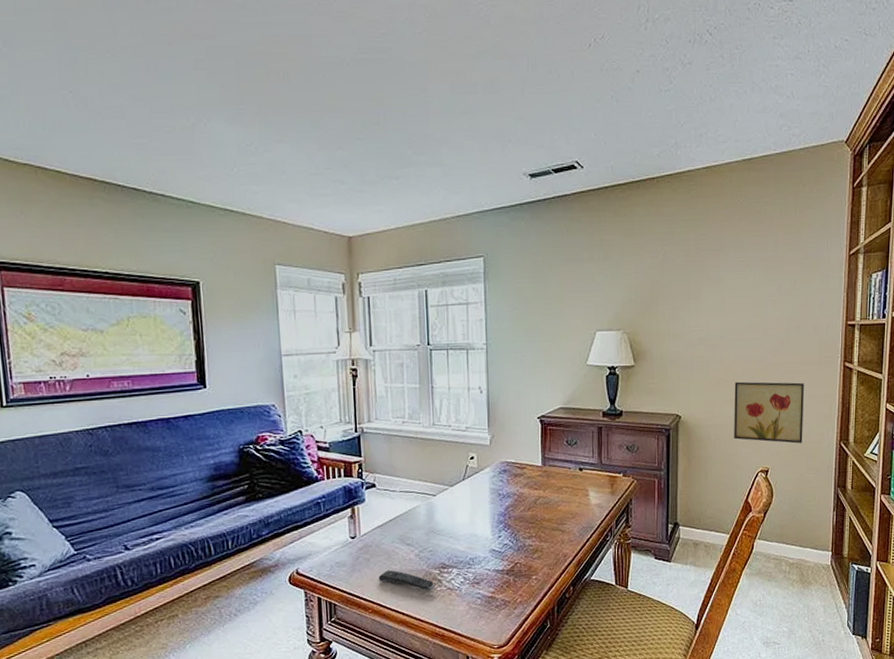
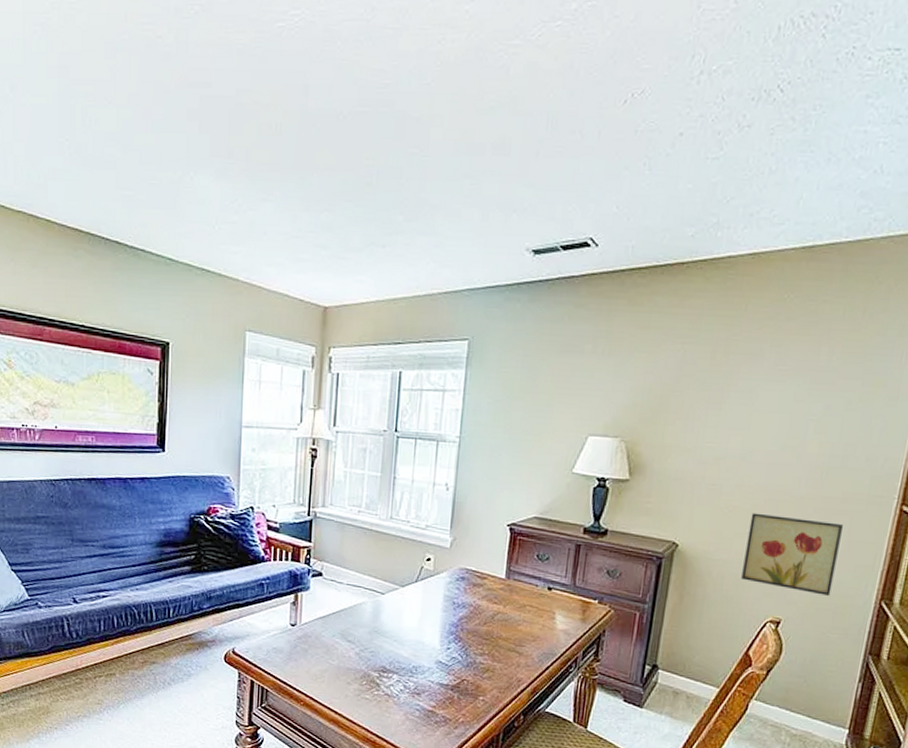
remote control: present [378,570,434,591] -> none [314,664,372,693]

